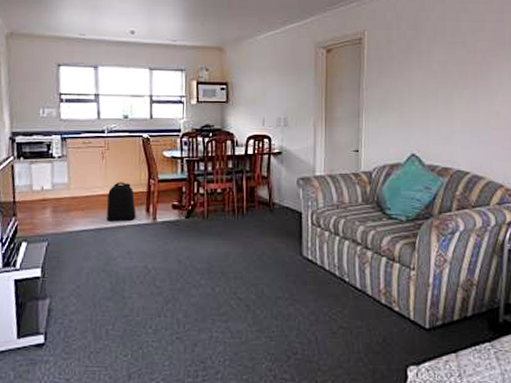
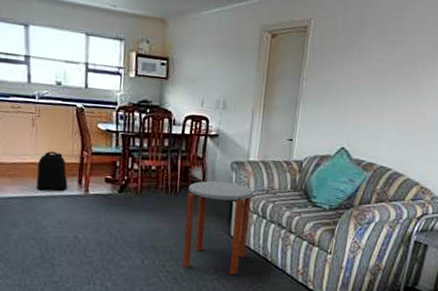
side table: none [254,199,323,300] -> present [182,181,253,275]

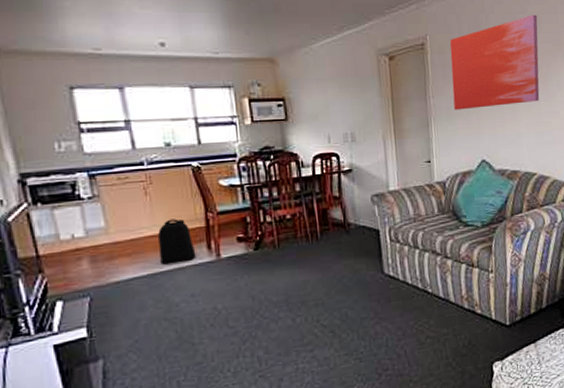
side table: present [182,181,253,275] -> none [330,217,404,318]
wall art: none [324,14,423,101] -> present [450,14,540,110]

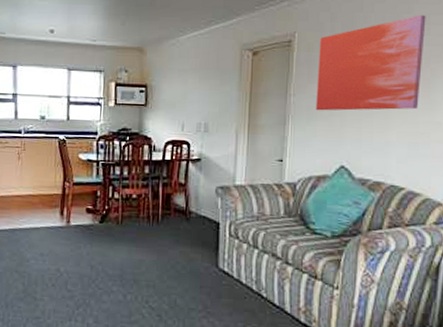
backpack: present [158,218,196,265] -> none [21,183,51,223]

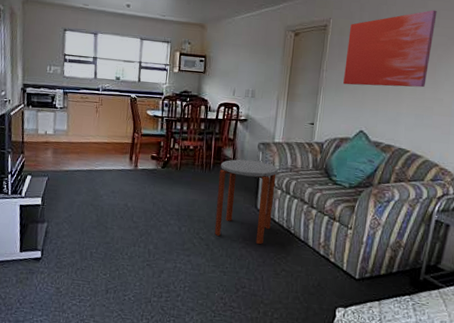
side table: none [167,208,242,313] -> present [214,159,278,245]

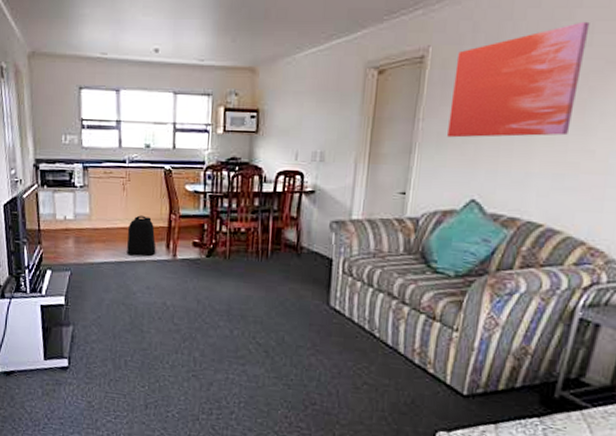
backpack: none [97,133,122,166] -> present [127,215,156,256]
side table: present [214,159,278,245] -> none [275,243,357,352]

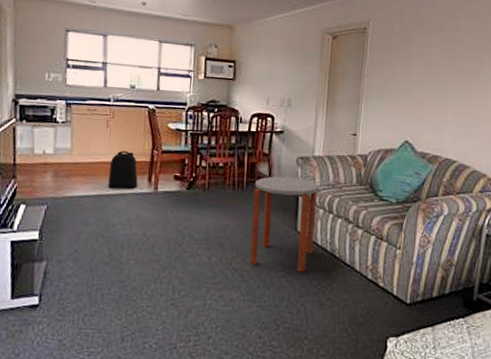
side table: none [275,243,357,352] -> present [249,176,319,272]
wall art: present [447,21,590,138] -> none [386,13,478,94]

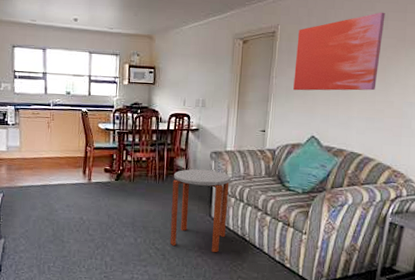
backpack: present [108,150,138,189] -> none [51,147,75,180]
wall art: none [386,13,478,94] -> present [293,12,385,91]

